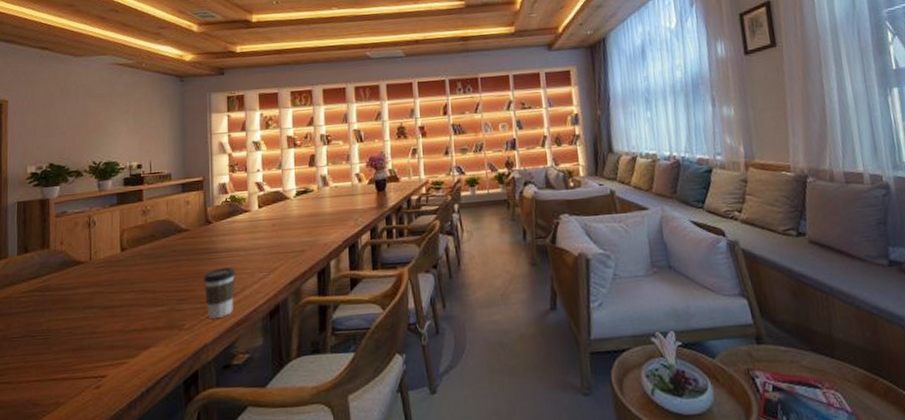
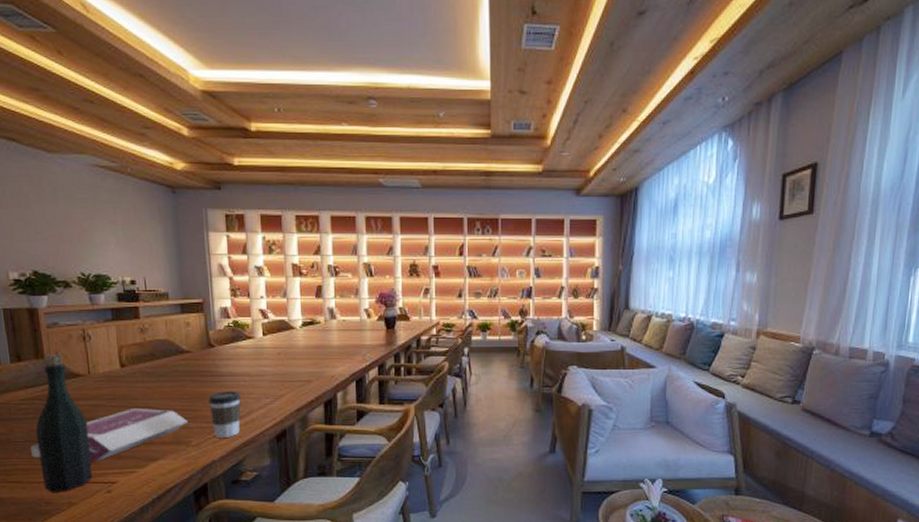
book: none [25,292,183,355] -> present [31,407,189,462]
bottle: none [32,242,84,392] -> present [35,354,93,492]

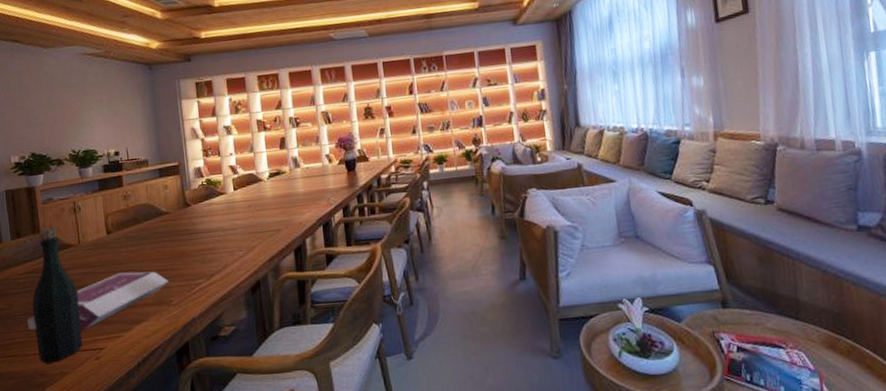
coffee cup: present [208,390,241,439] -> none [187,246,217,296]

